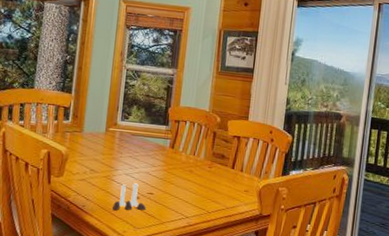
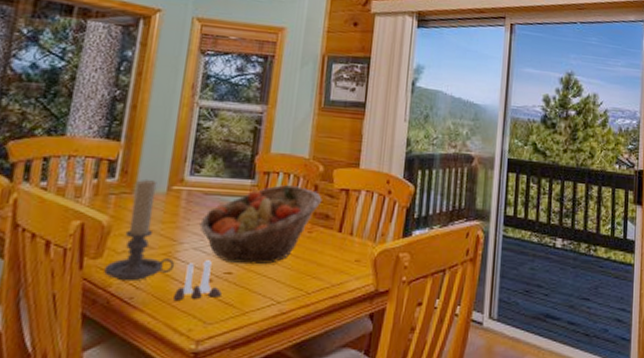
candle holder: none [65,122,113,195] -> present [104,178,175,282]
fruit basket: none [129,131,219,189] -> present [200,185,322,265]

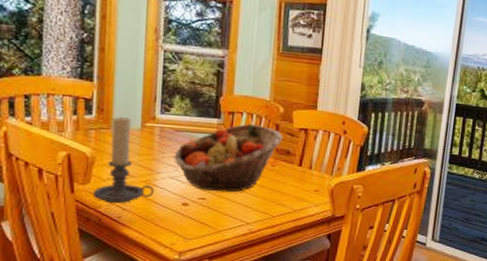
salt and pepper shaker set: present [174,260,222,300] -> none [156,187,197,220]

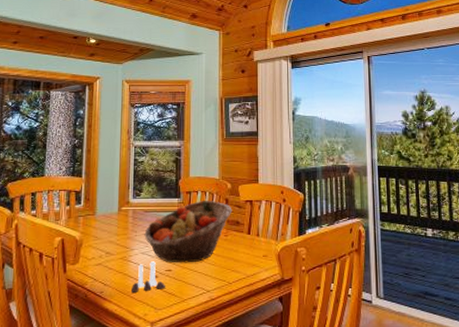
candle holder: present [93,116,155,204] -> none [81,203,130,280]
salt and pepper shaker set: none [156,187,197,220] -> present [132,261,165,292]

